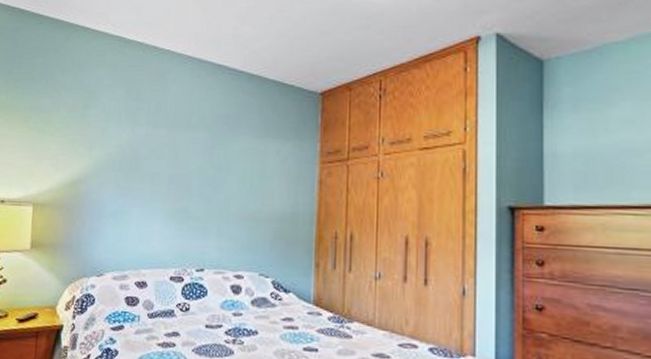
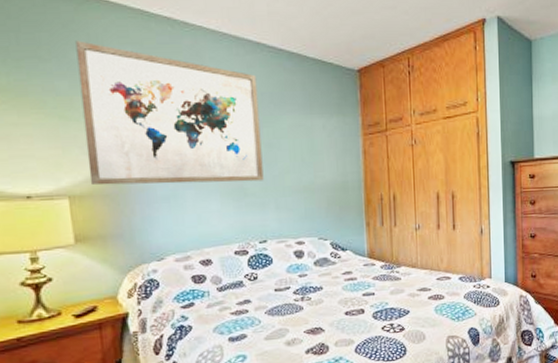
wall art: none [52,64,214,205] -> present [75,40,264,186]

